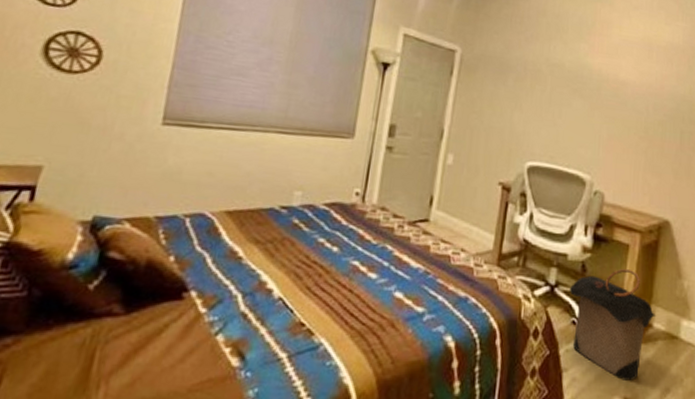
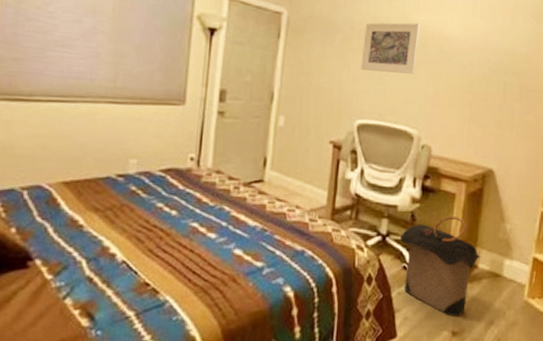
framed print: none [533,64,595,117] -> present [360,22,421,74]

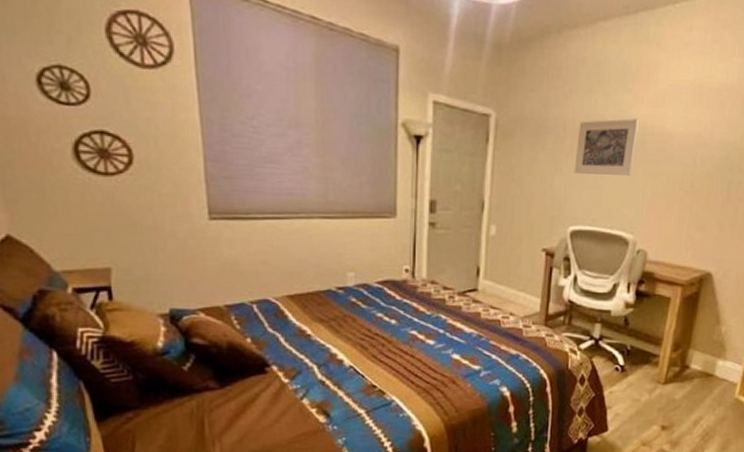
laundry hamper: present [400,217,481,317] -> none [613,320,694,413]

